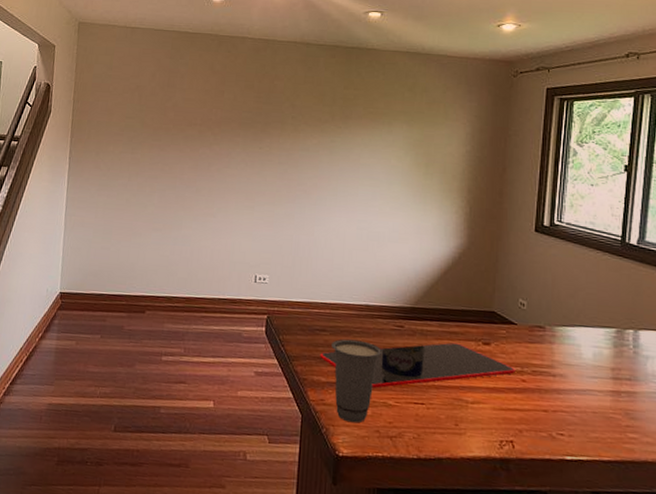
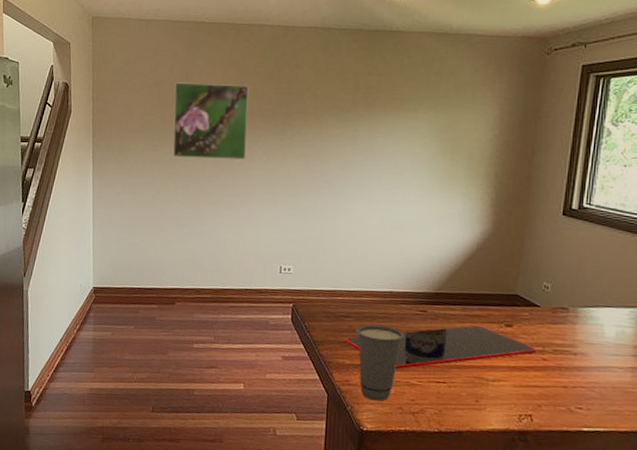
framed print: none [151,88,229,166] -> present [173,82,249,160]

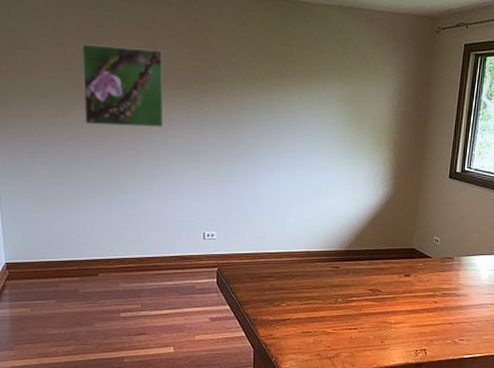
cutting board: present [345,325,537,369] -> none [267,277,429,321]
cup: present [356,324,406,401] -> none [277,282,322,351]

